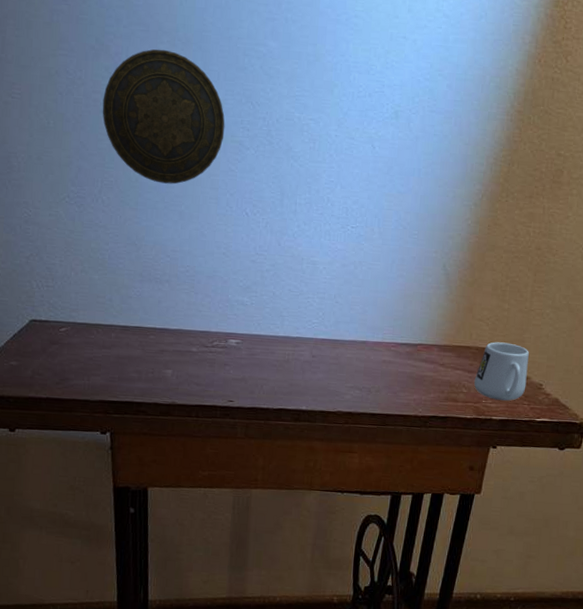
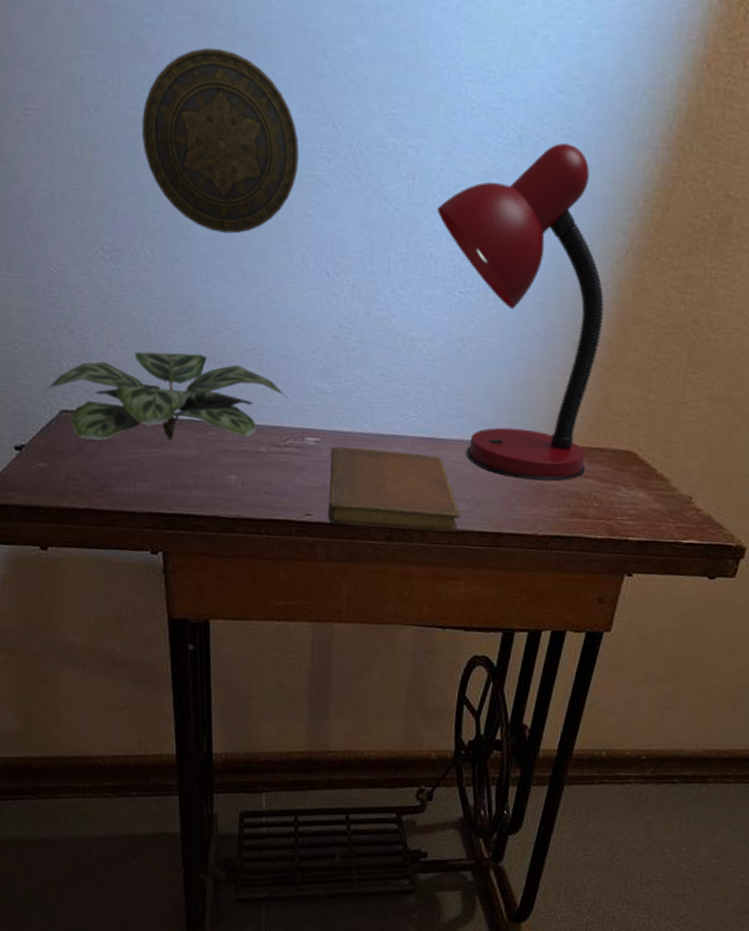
plant: none [17,274,215,343] -> present [43,351,288,441]
notebook: none [246,346,355,415] -> present [327,446,461,533]
desk lamp: none [332,117,466,373] -> present [437,143,604,482]
mug: present [474,342,529,401] -> none [608,443,678,518]

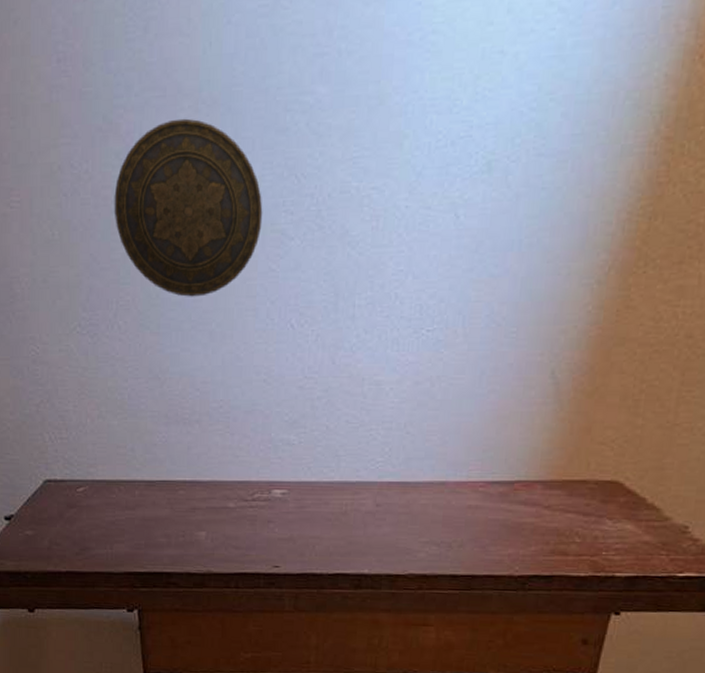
plant: present [43,351,288,441] -> none [29,416,255,506]
notebook: present [327,446,461,533] -> none [294,497,431,578]
desk lamp: present [437,143,604,482] -> none [402,163,585,519]

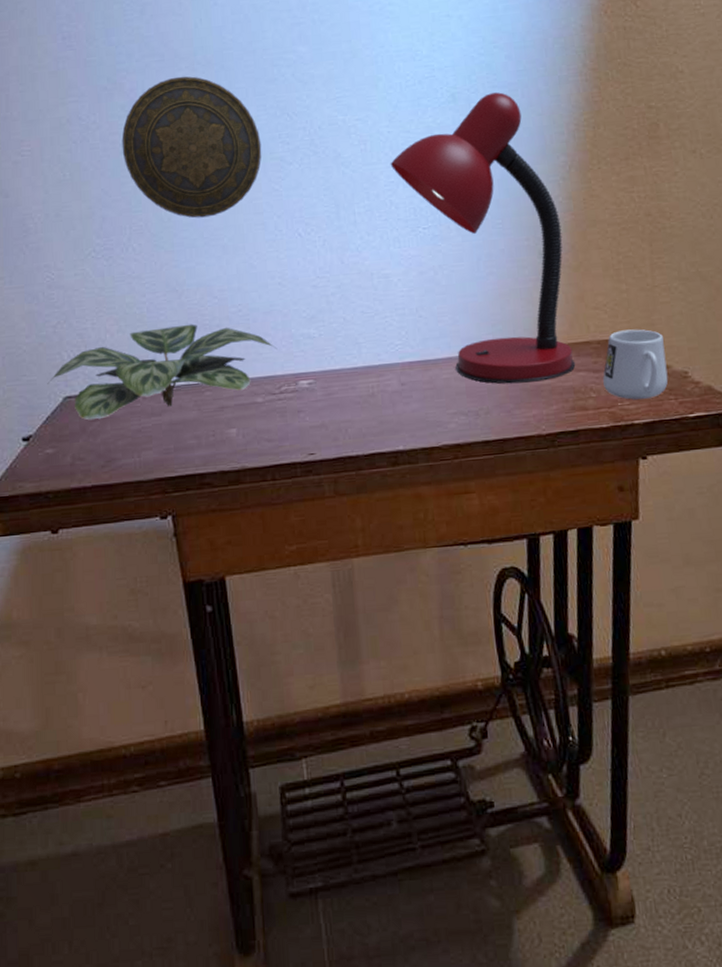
plant: none [29,416,255,506] -> present [47,324,278,420]
desk lamp: none [402,163,585,519] -> present [390,92,576,384]
mug: none [591,472,671,551] -> present [603,329,669,400]

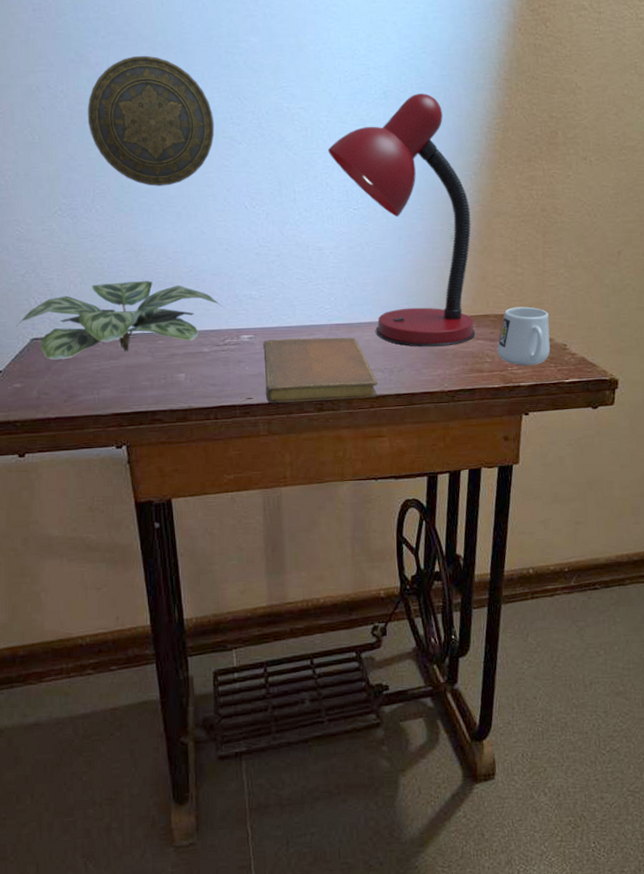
notebook: none [325,377,462,459] -> present [263,337,378,404]

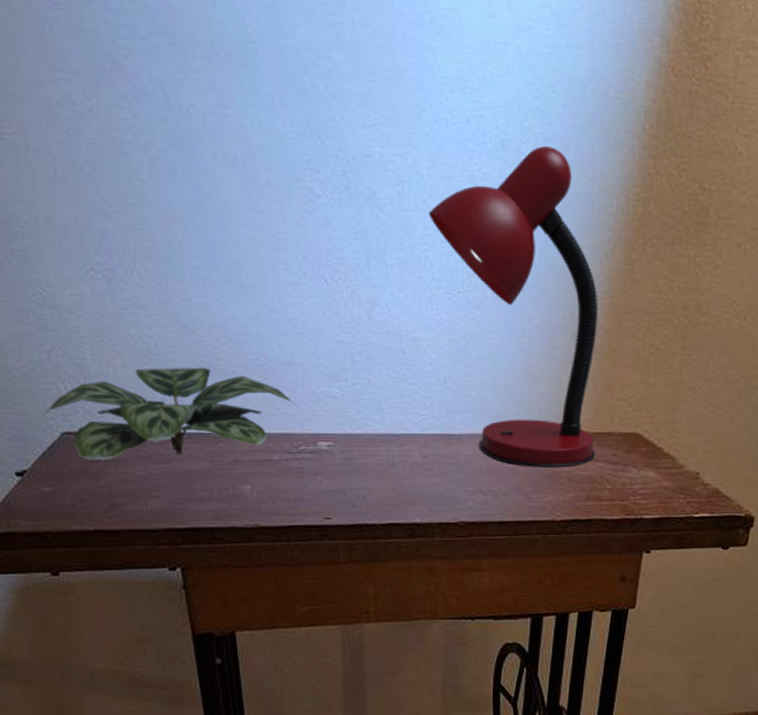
decorative plate: present [87,55,215,186] -> none [124,67,288,247]
notebook: present [263,337,378,404] -> none [345,449,479,526]
mug: present [497,307,551,366] -> none [620,425,681,495]

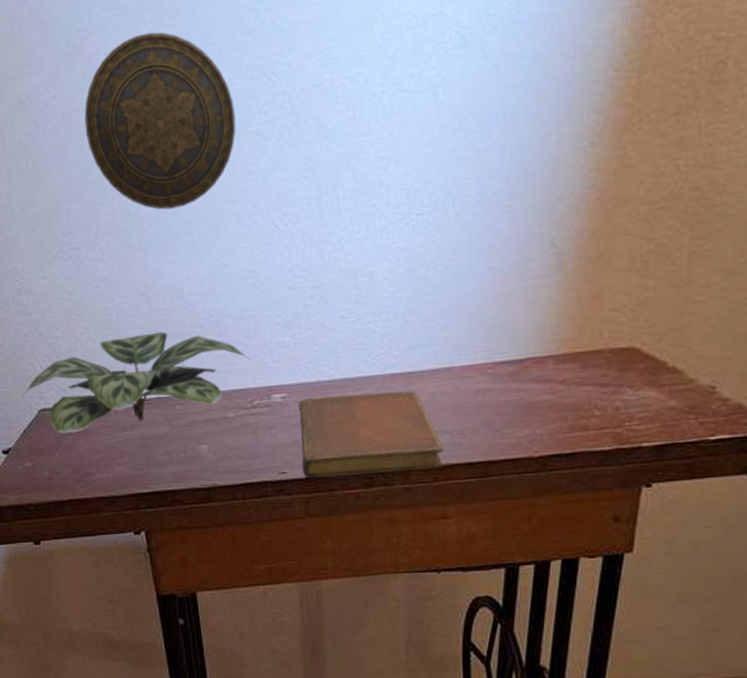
decorative plate: none [124,67,288,247] -> present [84,32,237,210]
notebook: none [345,449,479,526] -> present [299,391,444,479]
desk lamp: present [428,146,598,468] -> none [382,29,582,400]

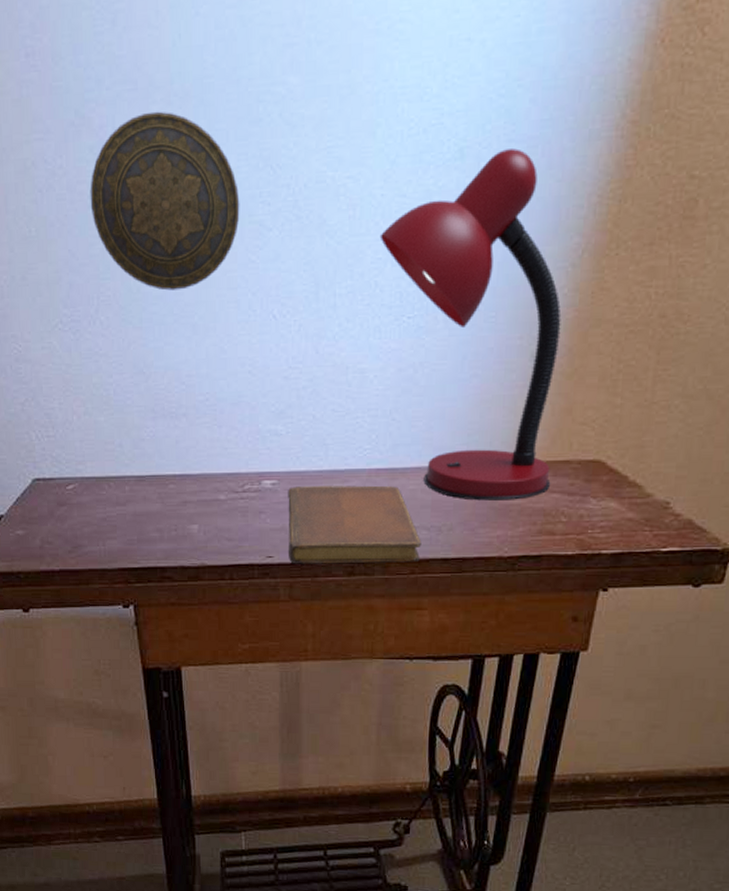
plant: present [22,331,250,433] -> none [16,410,243,504]
desk lamp: none [382,29,582,400] -> present [379,148,562,501]

